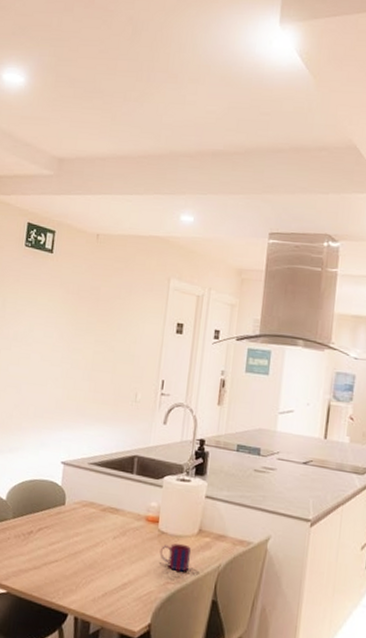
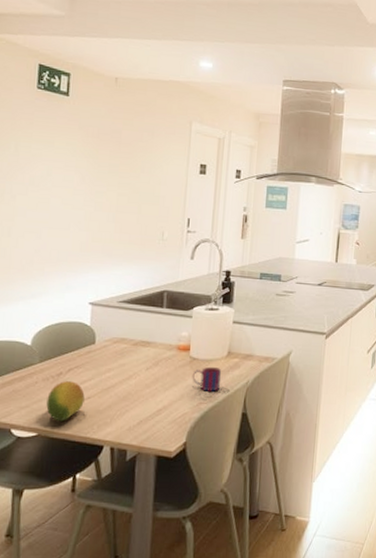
fruit: none [16,540,53,582] -> present [46,381,85,422]

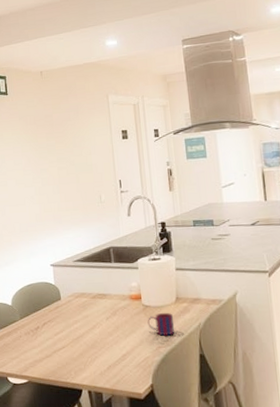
fruit: present [46,381,85,422] -> none [31,334,61,369]

